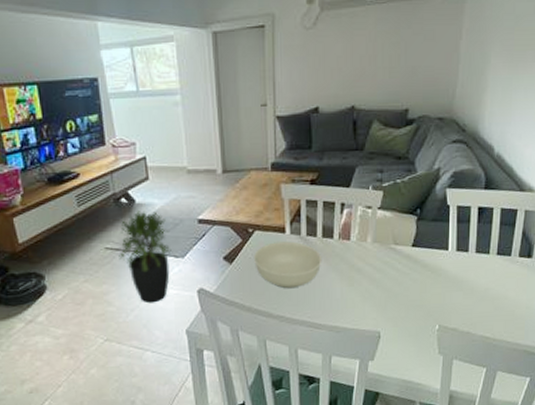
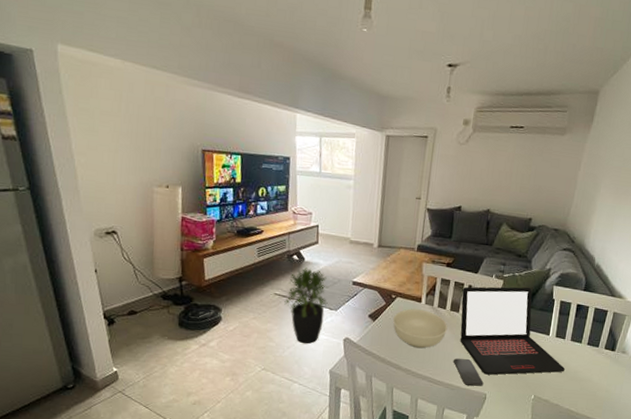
laptop: none [333,194,472,309] -> present [460,286,565,375]
smartphone: none [335,292,375,325] -> present [454,358,484,386]

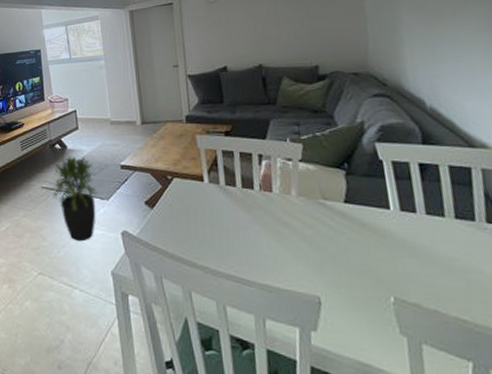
bowl: present [393,308,448,349] -> none [174,190,245,239]
smartphone: present [454,358,484,386] -> none [262,248,312,286]
laptop: present [460,286,565,375] -> none [251,148,431,270]

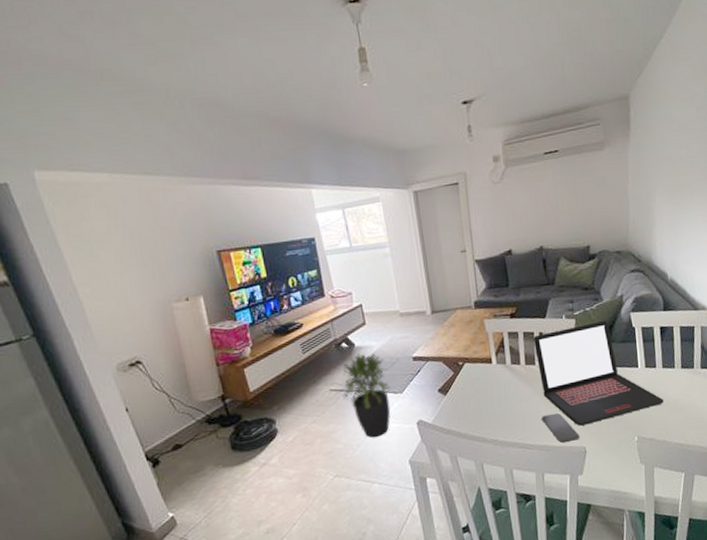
laptop: none [251,148,431,270] -> present [533,320,663,426]
smartphone: none [262,248,312,286] -> present [542,412,580,443]

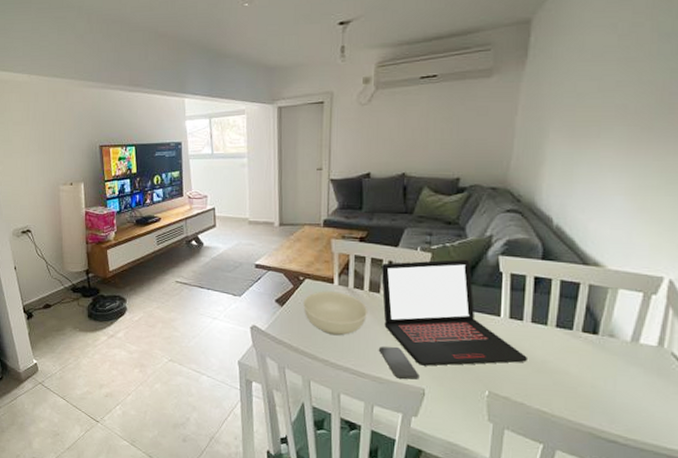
potted plant: present [342,353,391,438] -> none [186,253,231,333]
bowl: none [466,370,528,414] -> present [303,291,368,336]

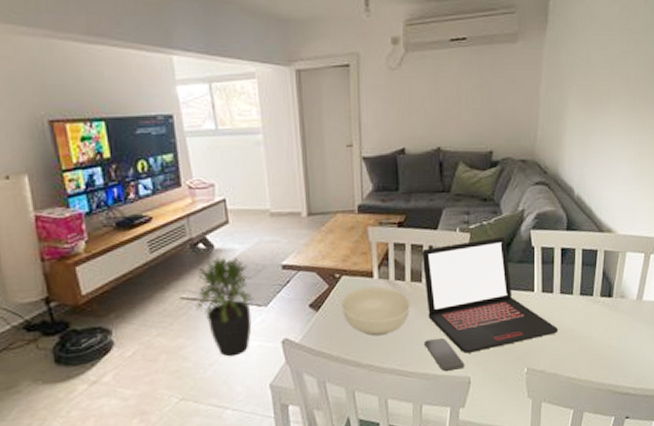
potted plant: none [186,253,231,333] -> present [196,257,254,357]

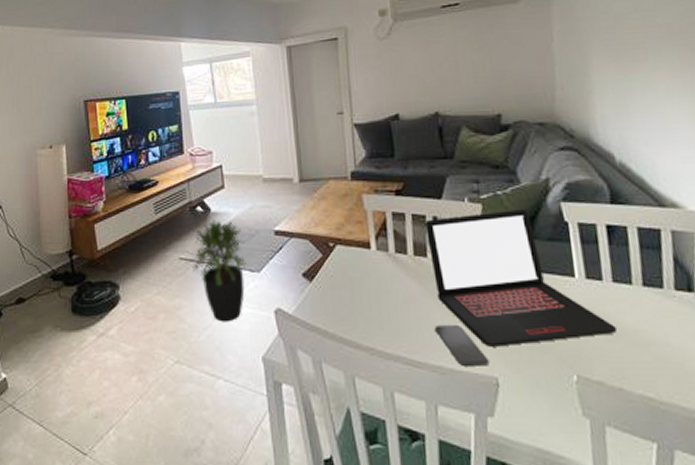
bowl: present [341,286,411,336] -> none [336,258,416,315]

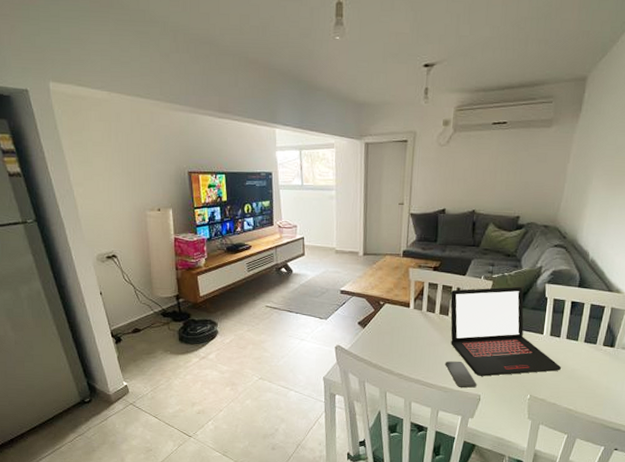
potted plant: present [193,220,247,322] -> none [276,279,318,353]

